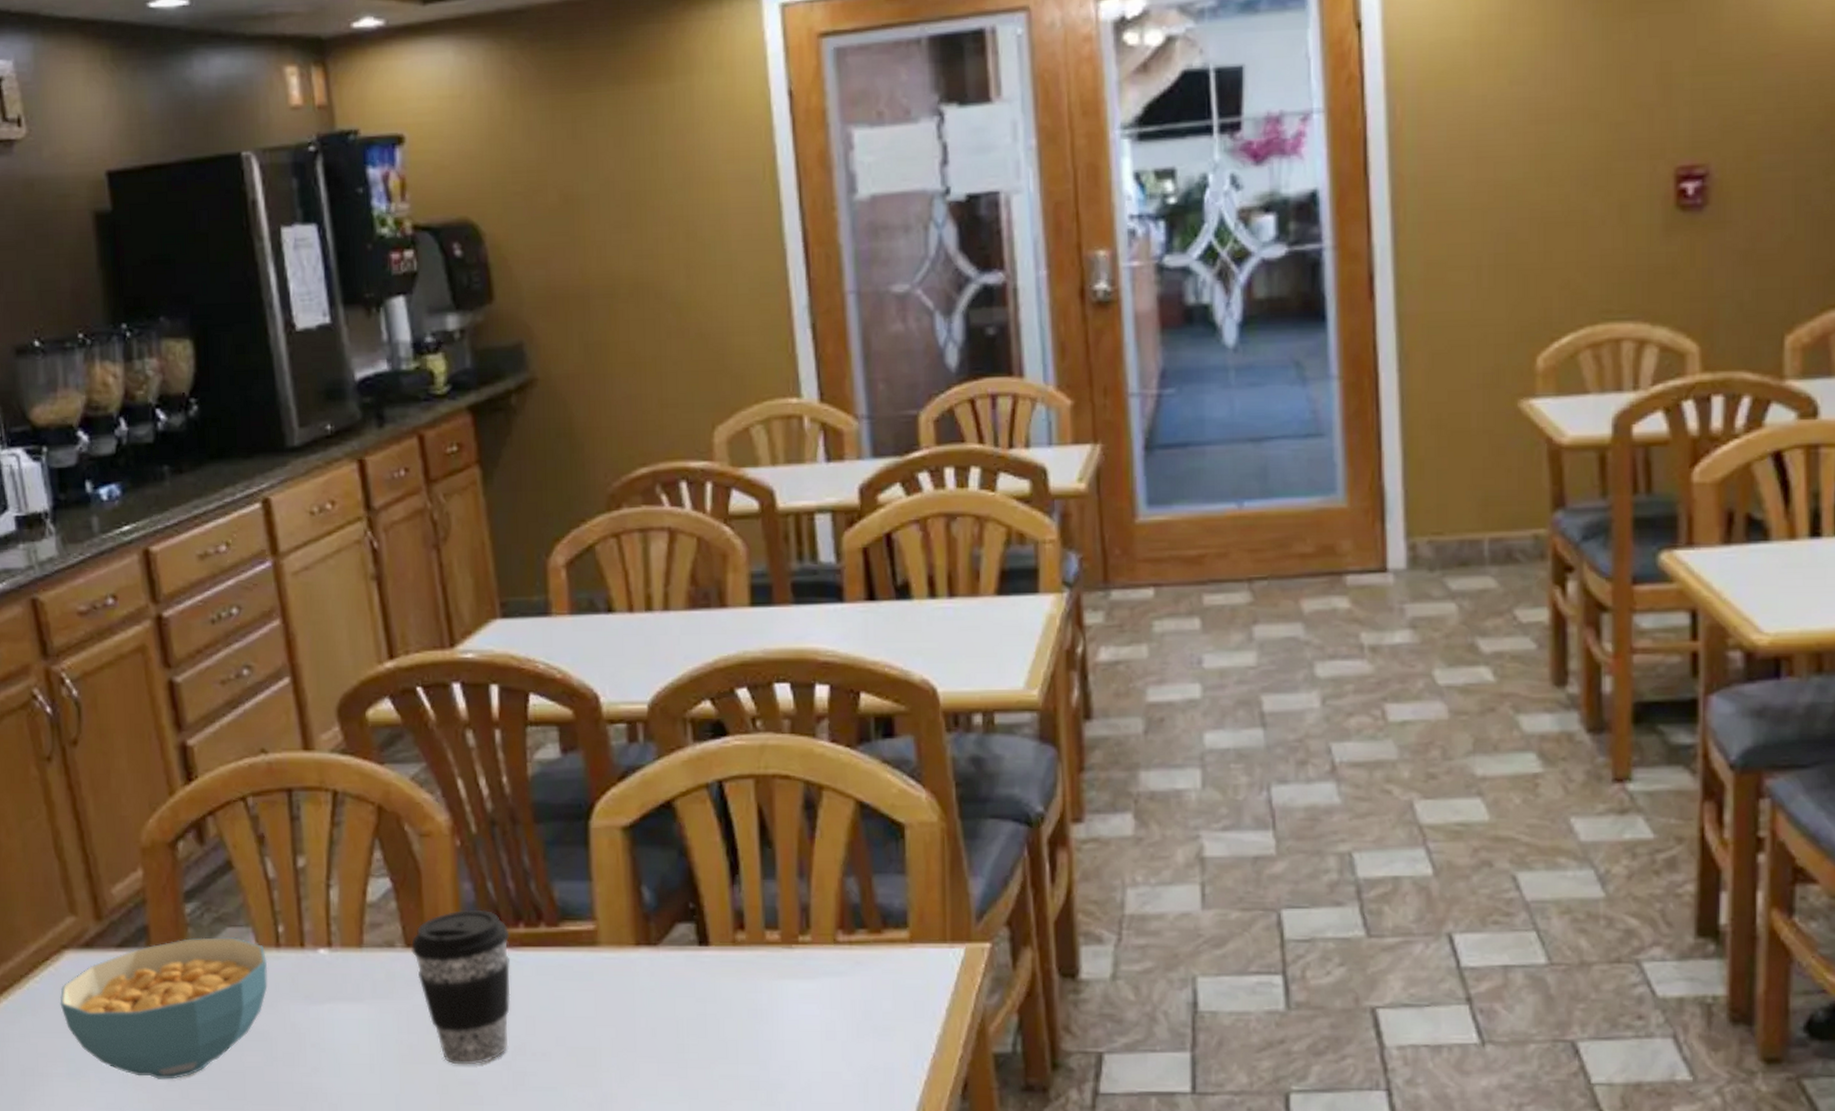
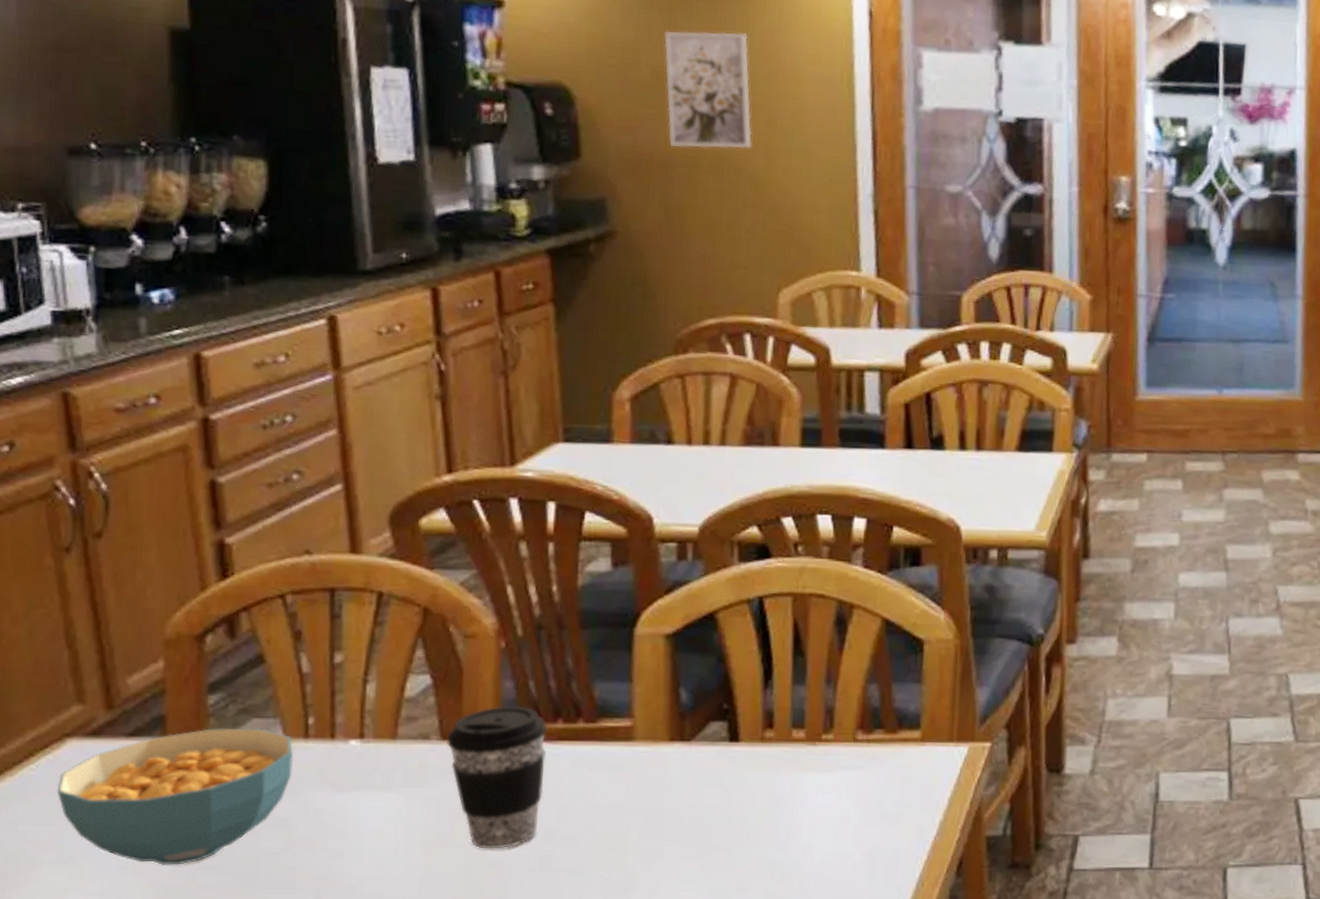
wall art: none [570,135,672,276] -> present [664,30,752,149]

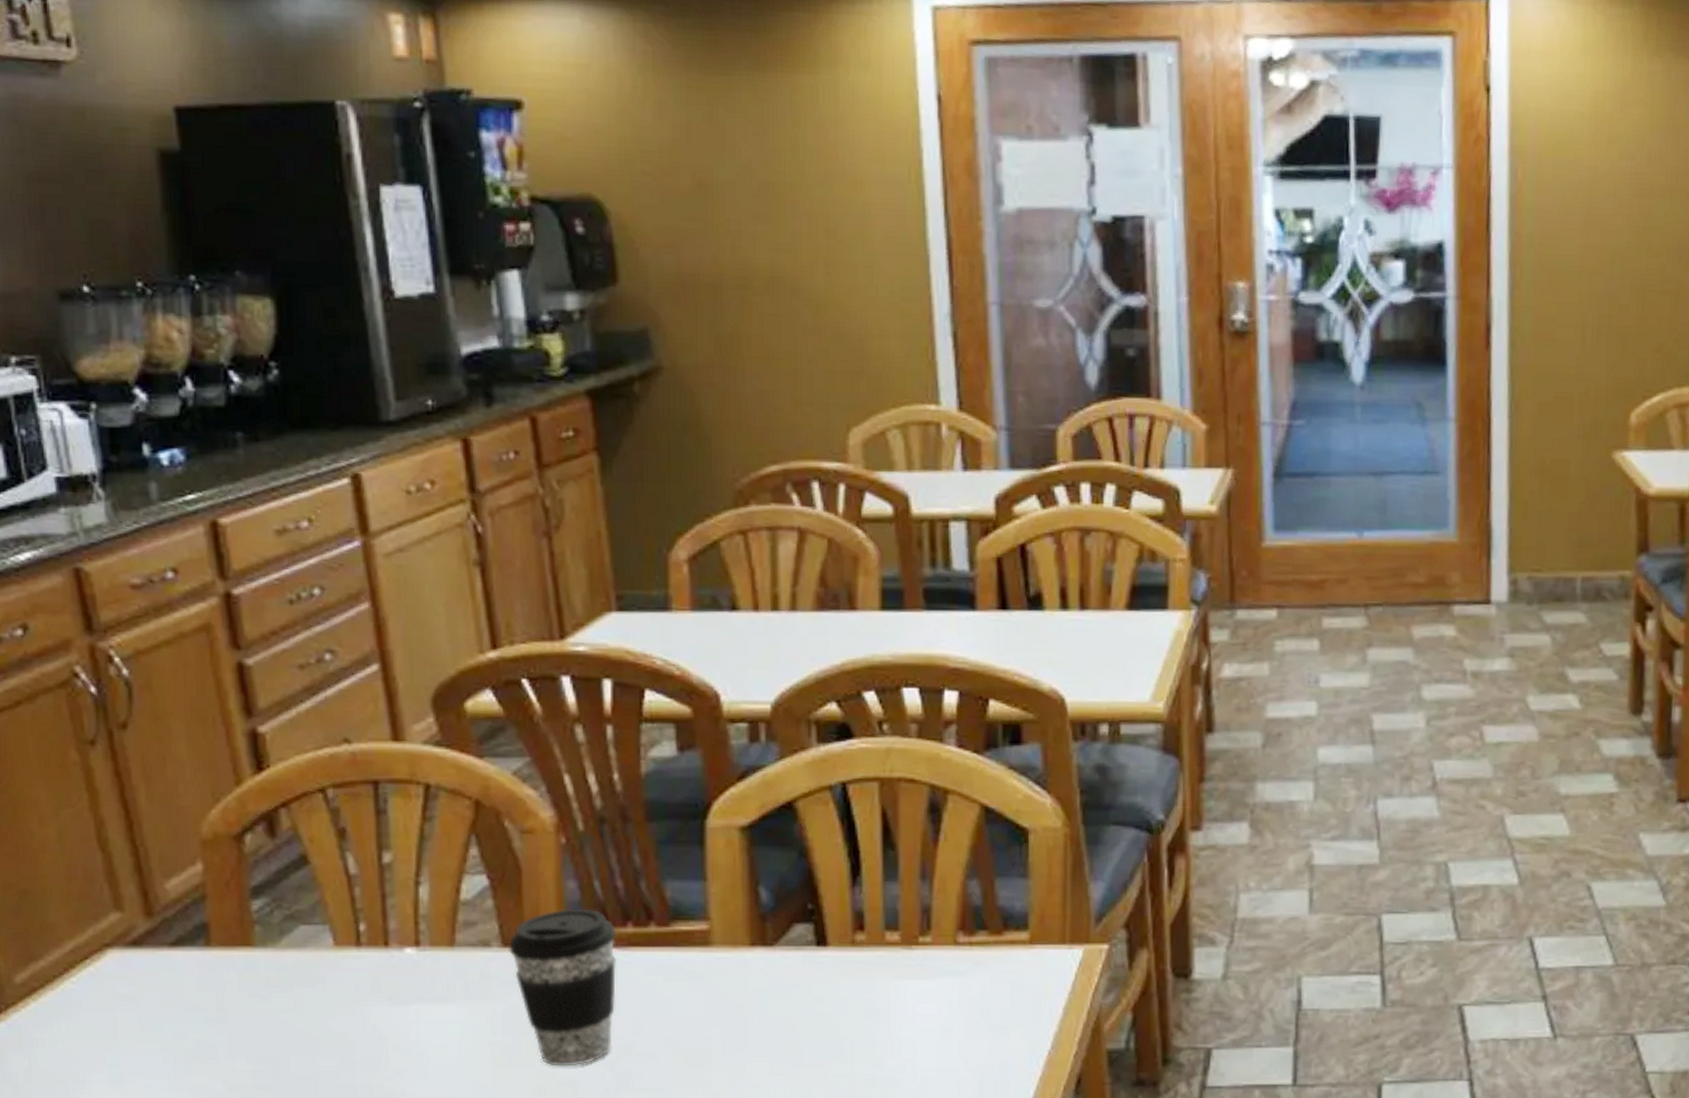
cereal bowl: present [56,728,294,865] -> none [101,935,347,1085]
wall art: present [664,30,752,149] -> none [705,127,810,267]

